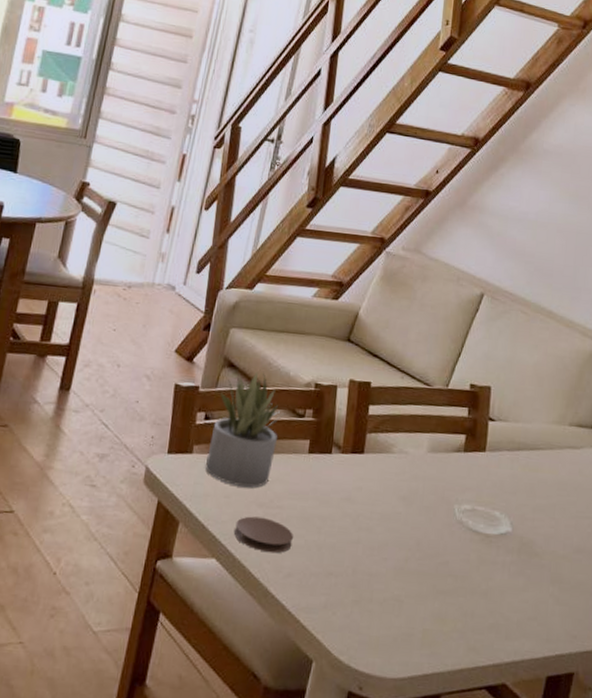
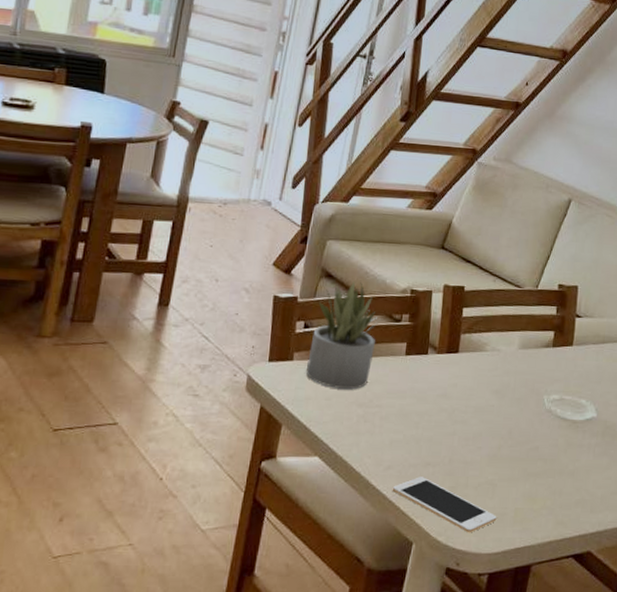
coaster: present [234,516,293,553] -> none [336,416,392,449]
cell phone: none [292,587,403,654] -> present [392,477,497,533]

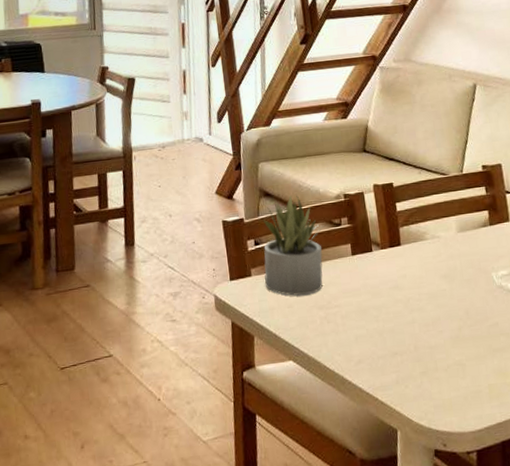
cell phone: present [392,477,497,533] -> none [366,366,473,415]

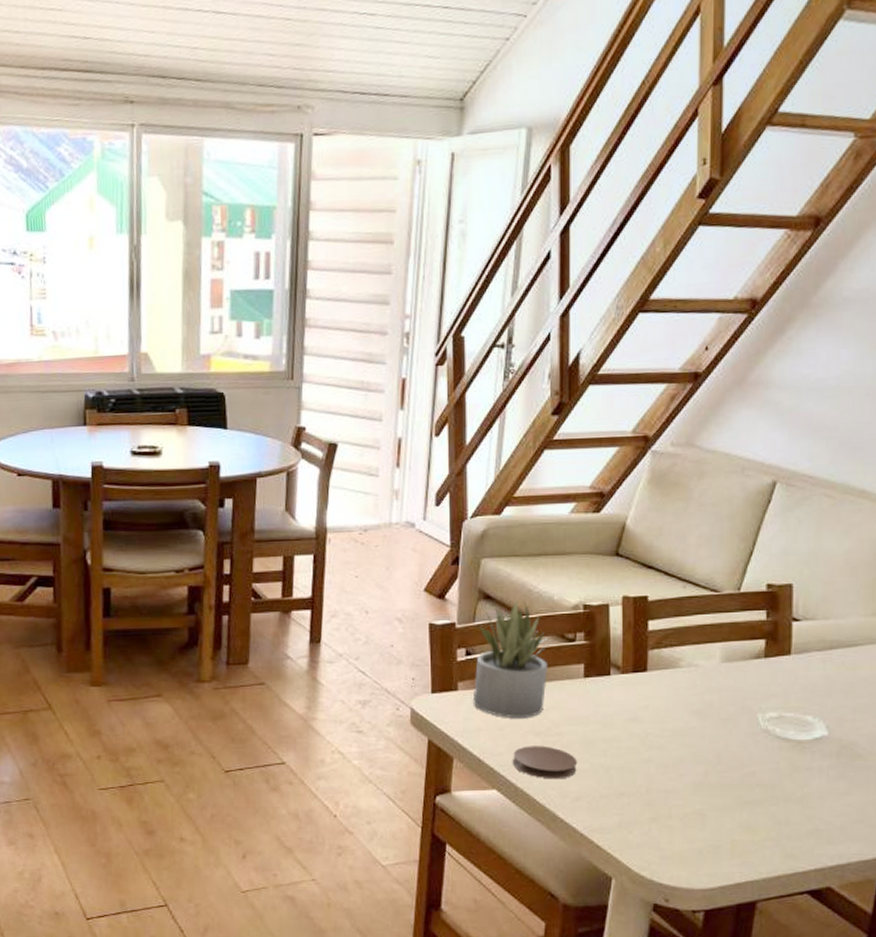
coaster: none [303,317,356,347] -> present [513,746,577,780]

